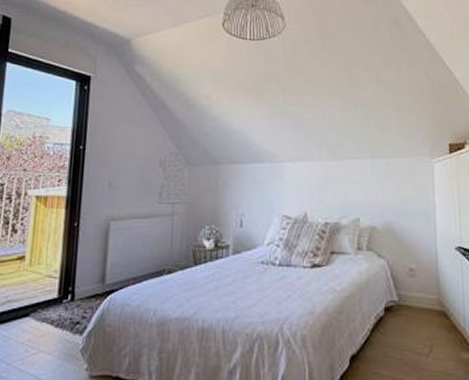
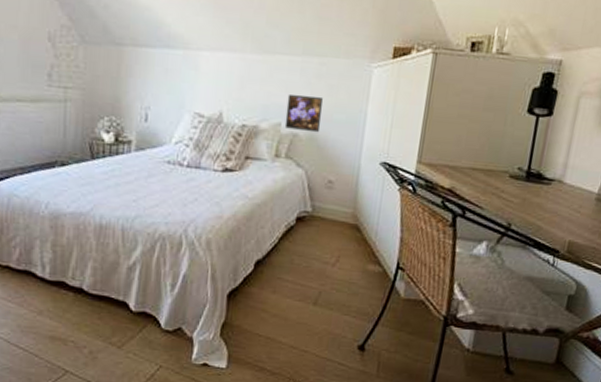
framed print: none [362,191,395,224] -> present [284,94,324,133]

